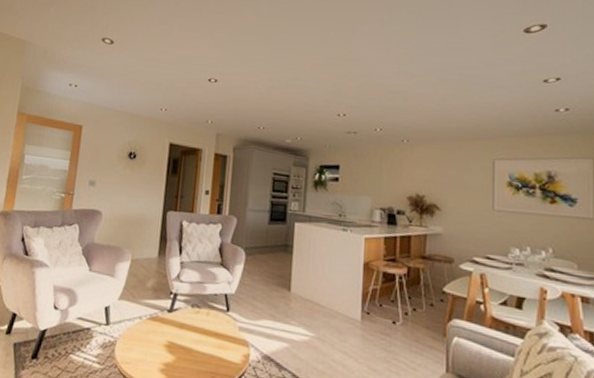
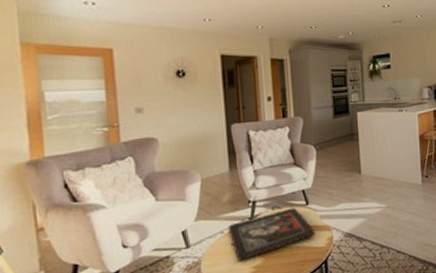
religious icon: none [146,310,232,354] -> present [228,207,315,261]

